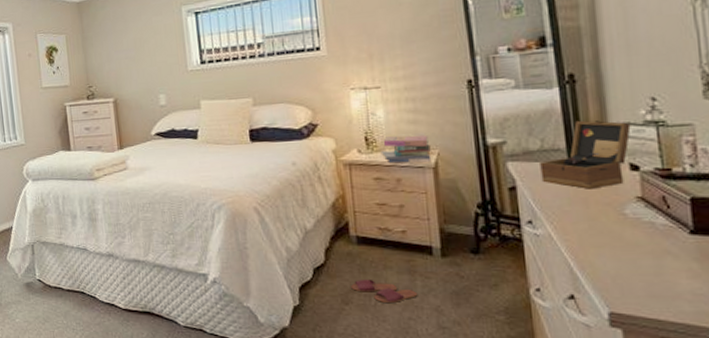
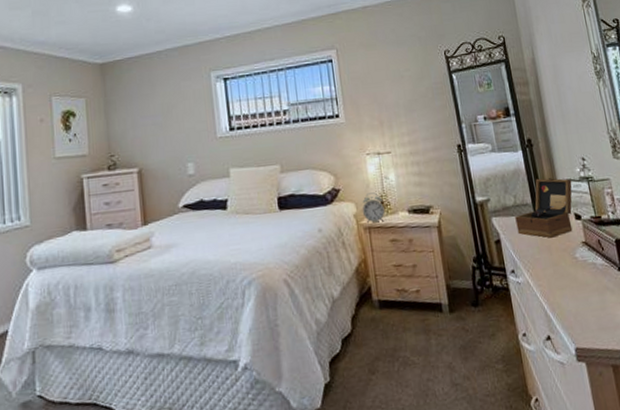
alarm clock: none [342,129,369,160] -> present [362,192,385,223]
slippers: present [351,279,418,304] -> none [376,343,434,367]
books: present [380,135,432,164] -> none [394,196,435,225]

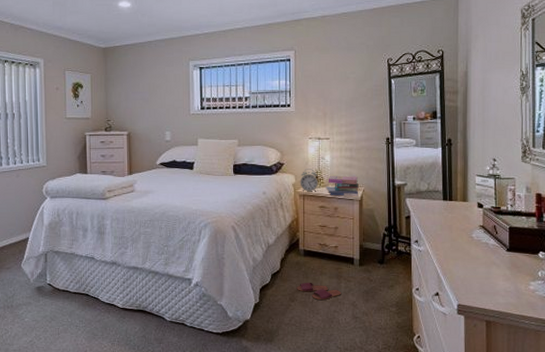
slippers: none [376,343,434,367] -> present [297,282,342,301]
books: none [394,196,435,225] -> present [325,175,359,197]
wooden box: present [515,178,573,238] -> none [426,171,481,219]

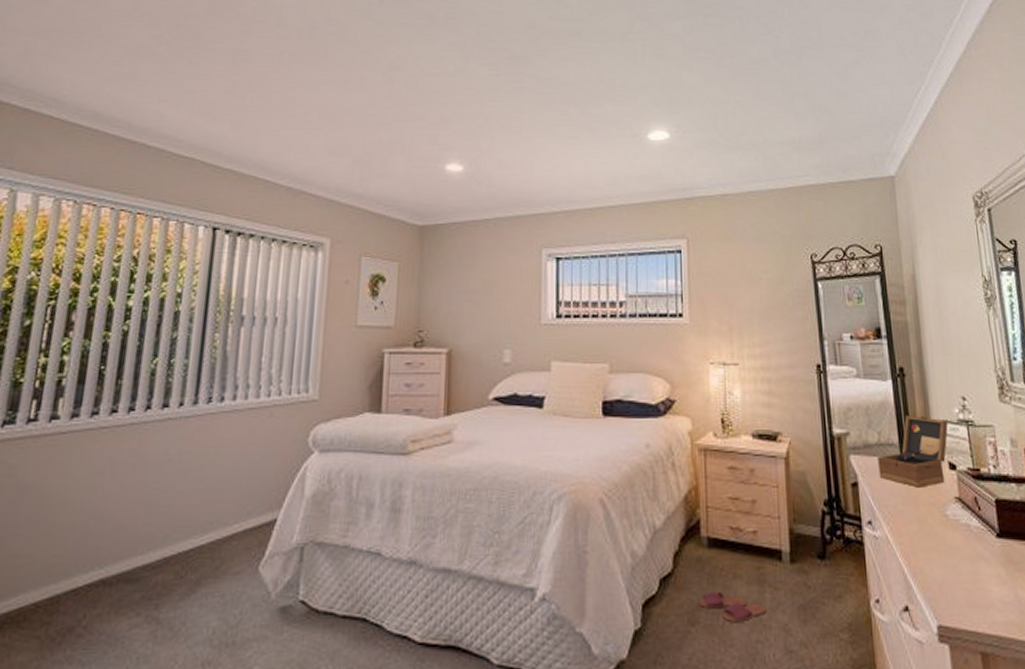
alarm clock: present [300,169,318,192] -> none [698,409,725,445]
books: present [325,175,359,197] -> none [736,418,784,453]
wooden box: none [426,171,481,219] -> present [877,415,948,488]

